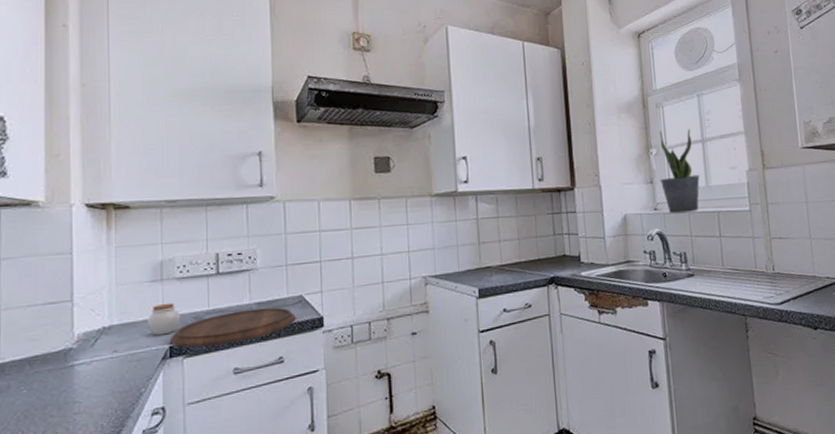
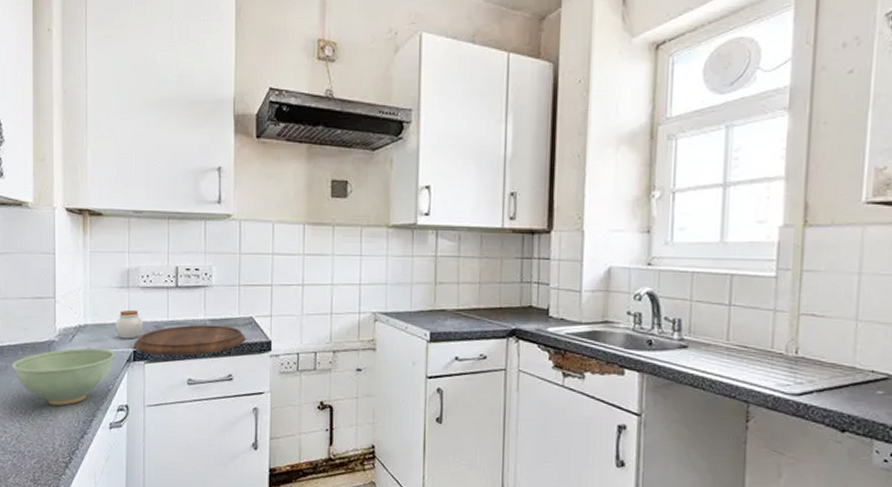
bowl: none [15,349,148,422] -> present [11,348,115,406]
potted plant: present [659,129,700,214] -> none [659,169,713,273]

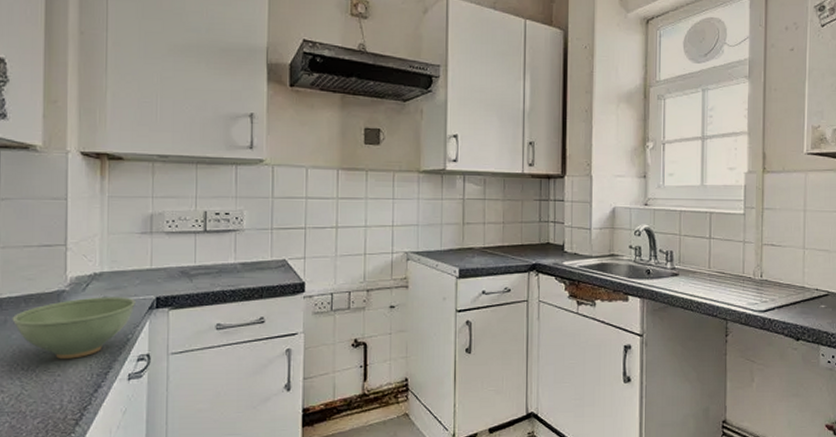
jar: present [115,309,144,339] -> none [136,255,168,286]
cutting board: present [135,324,246,356] -> none [158,268,278,301]

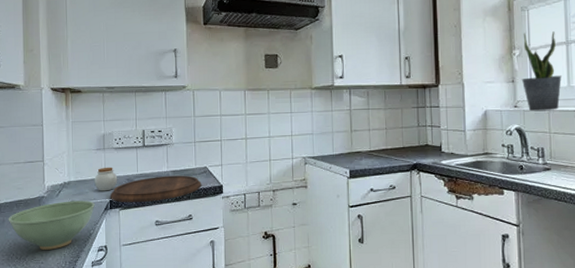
jar: none [136,255,168,286] -> present [94,167,118,191]
cutting board: none [158,268,278,301] -> present [111,175,202,203]
potted plant: none [653,124,695,211] -> present [521,31,562,112]

